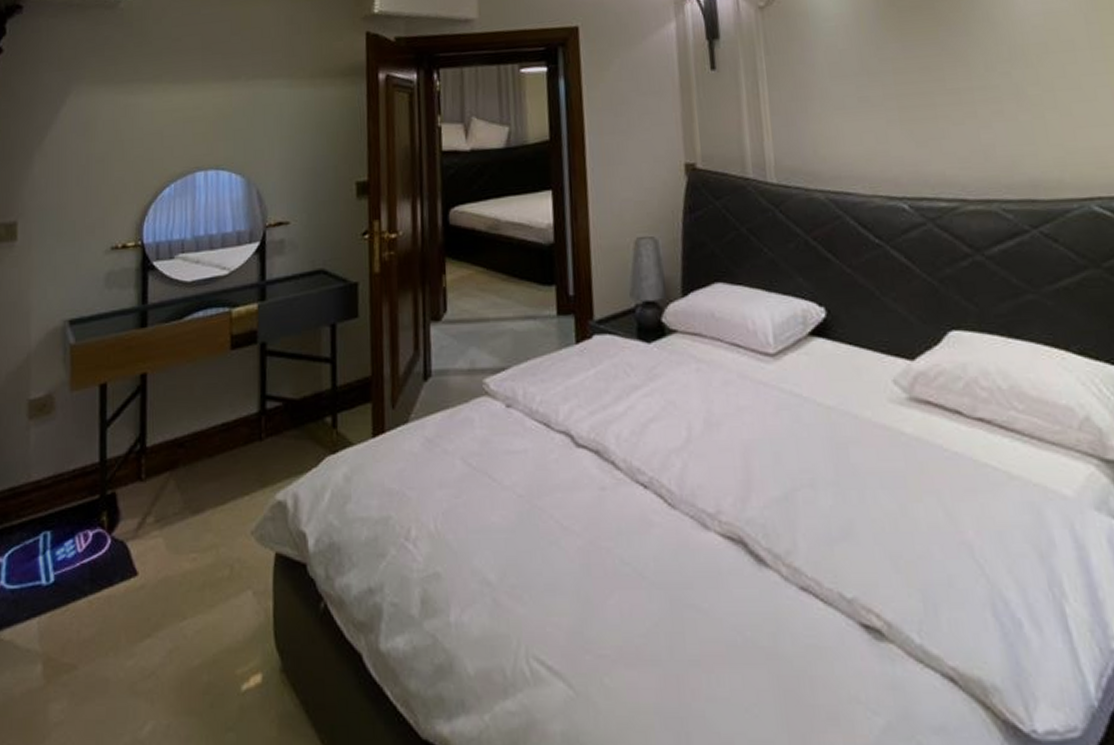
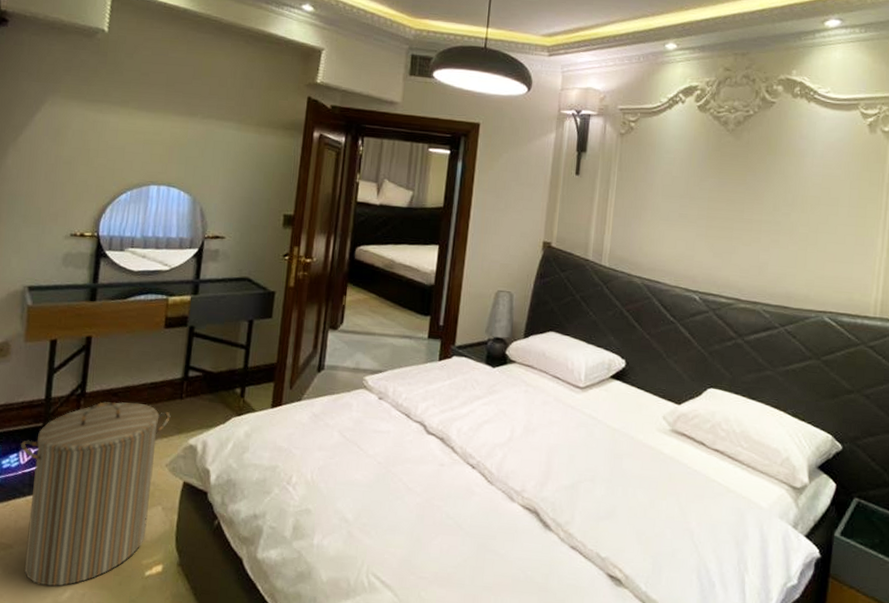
laundry hamper: none [76,452,250,718] -> present [20,401,171,586]

